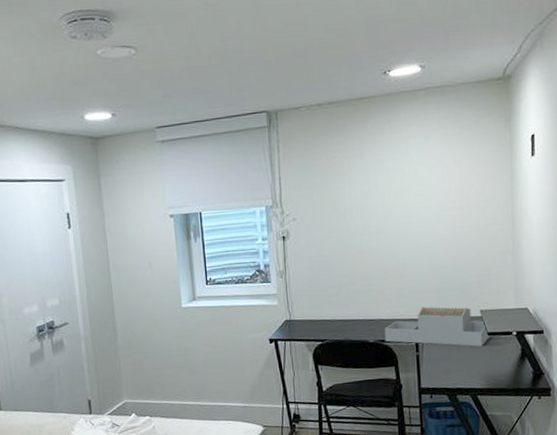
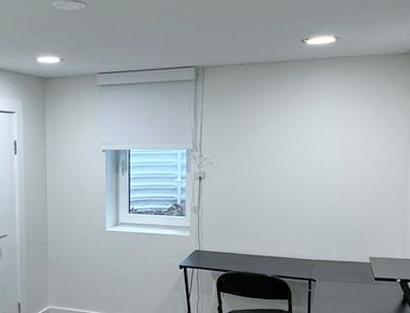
architectural model: present [384,306,491,347] -> none [281,249,378,289]

